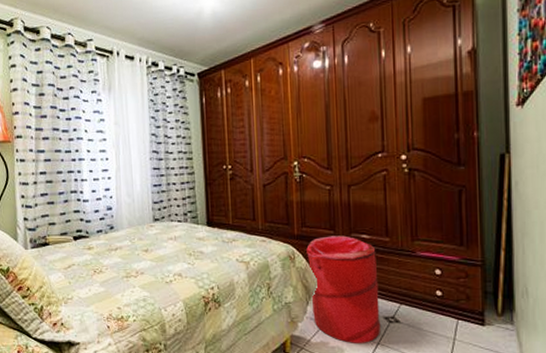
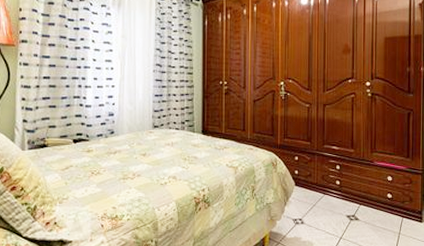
laundry hamper: present [306,235,381,343] -> none [287,146,344,238]

